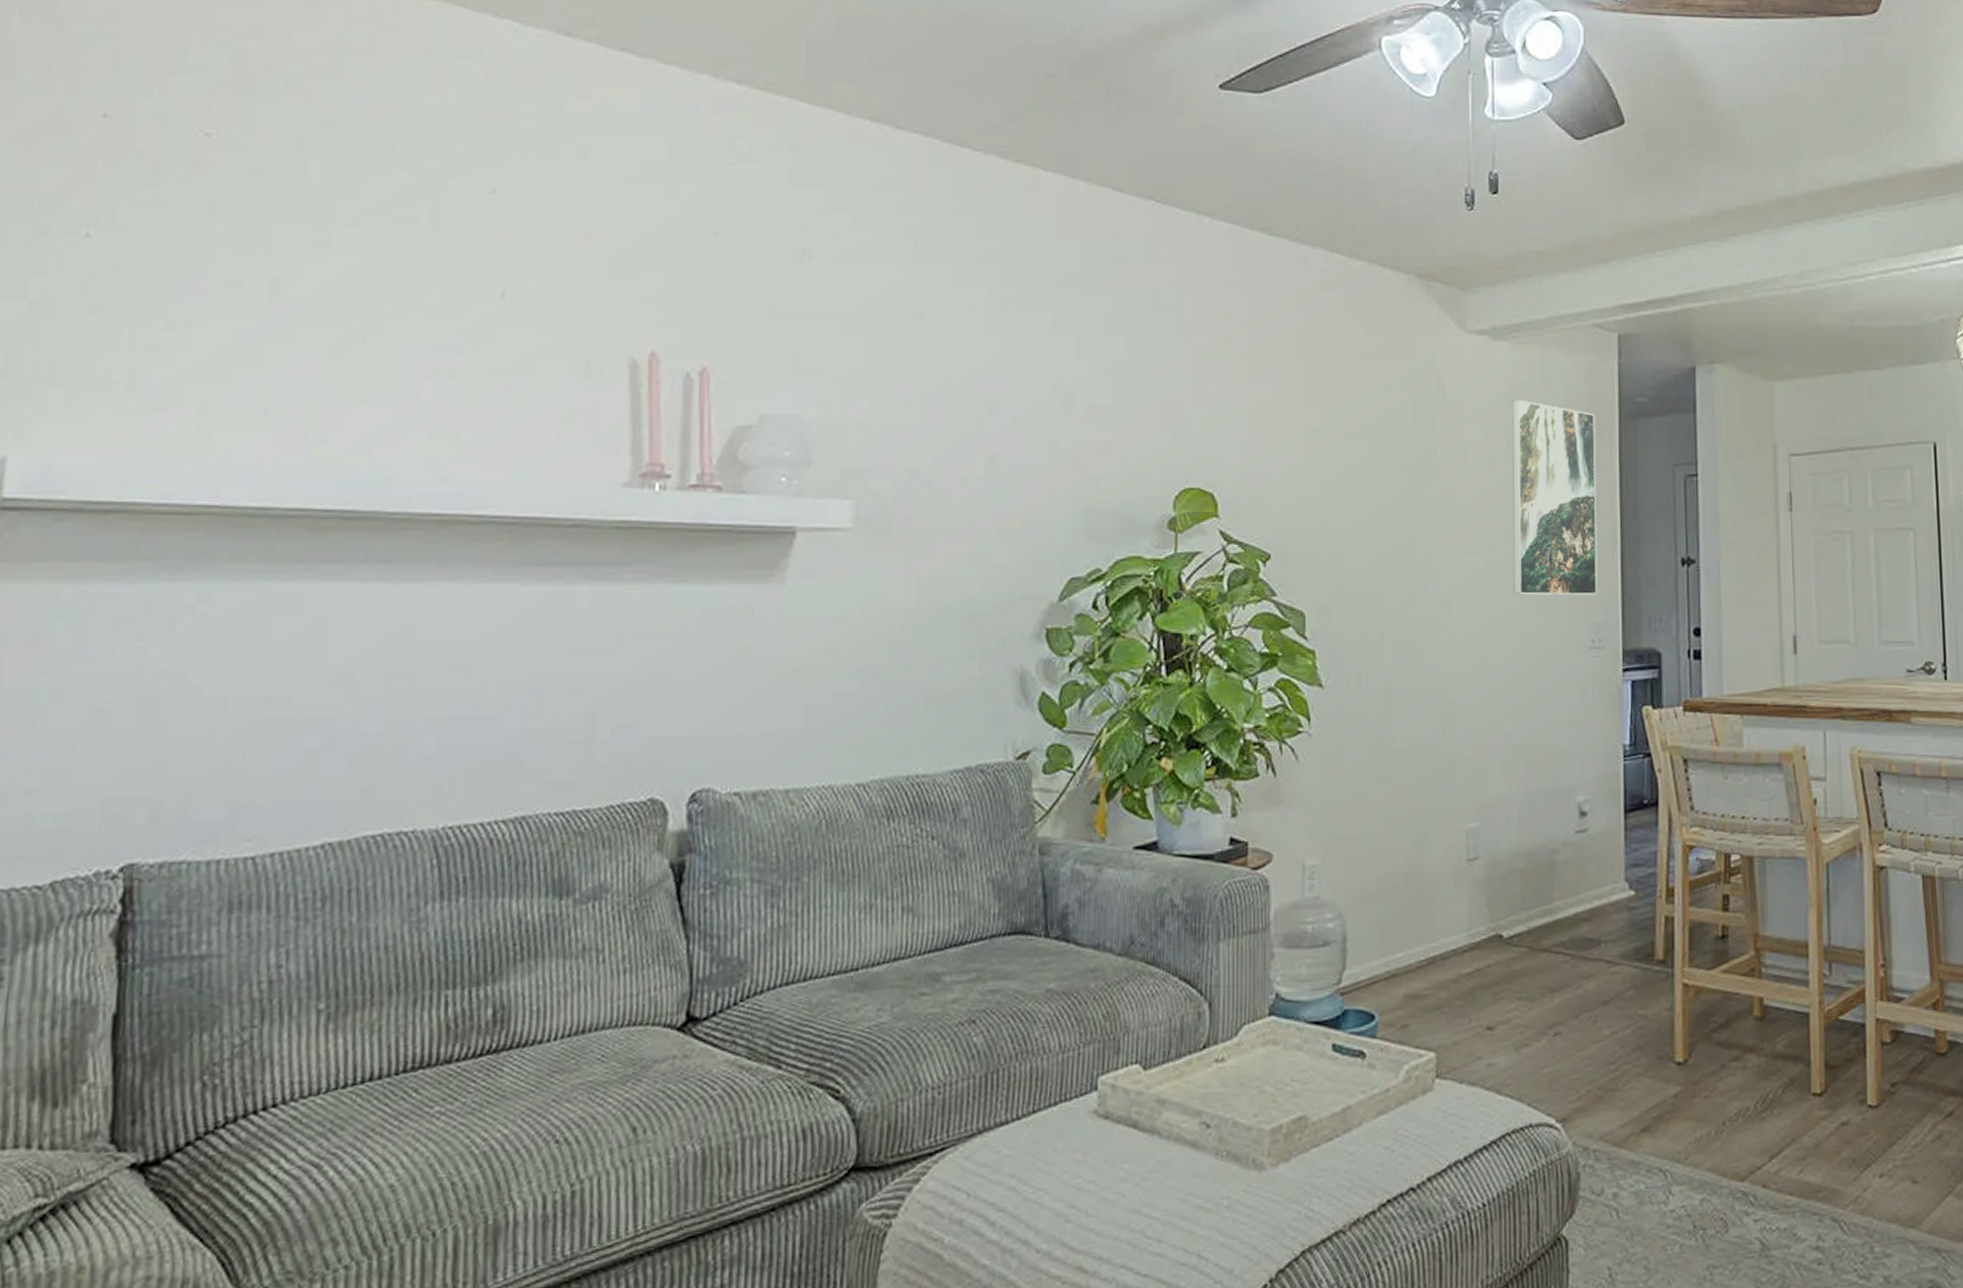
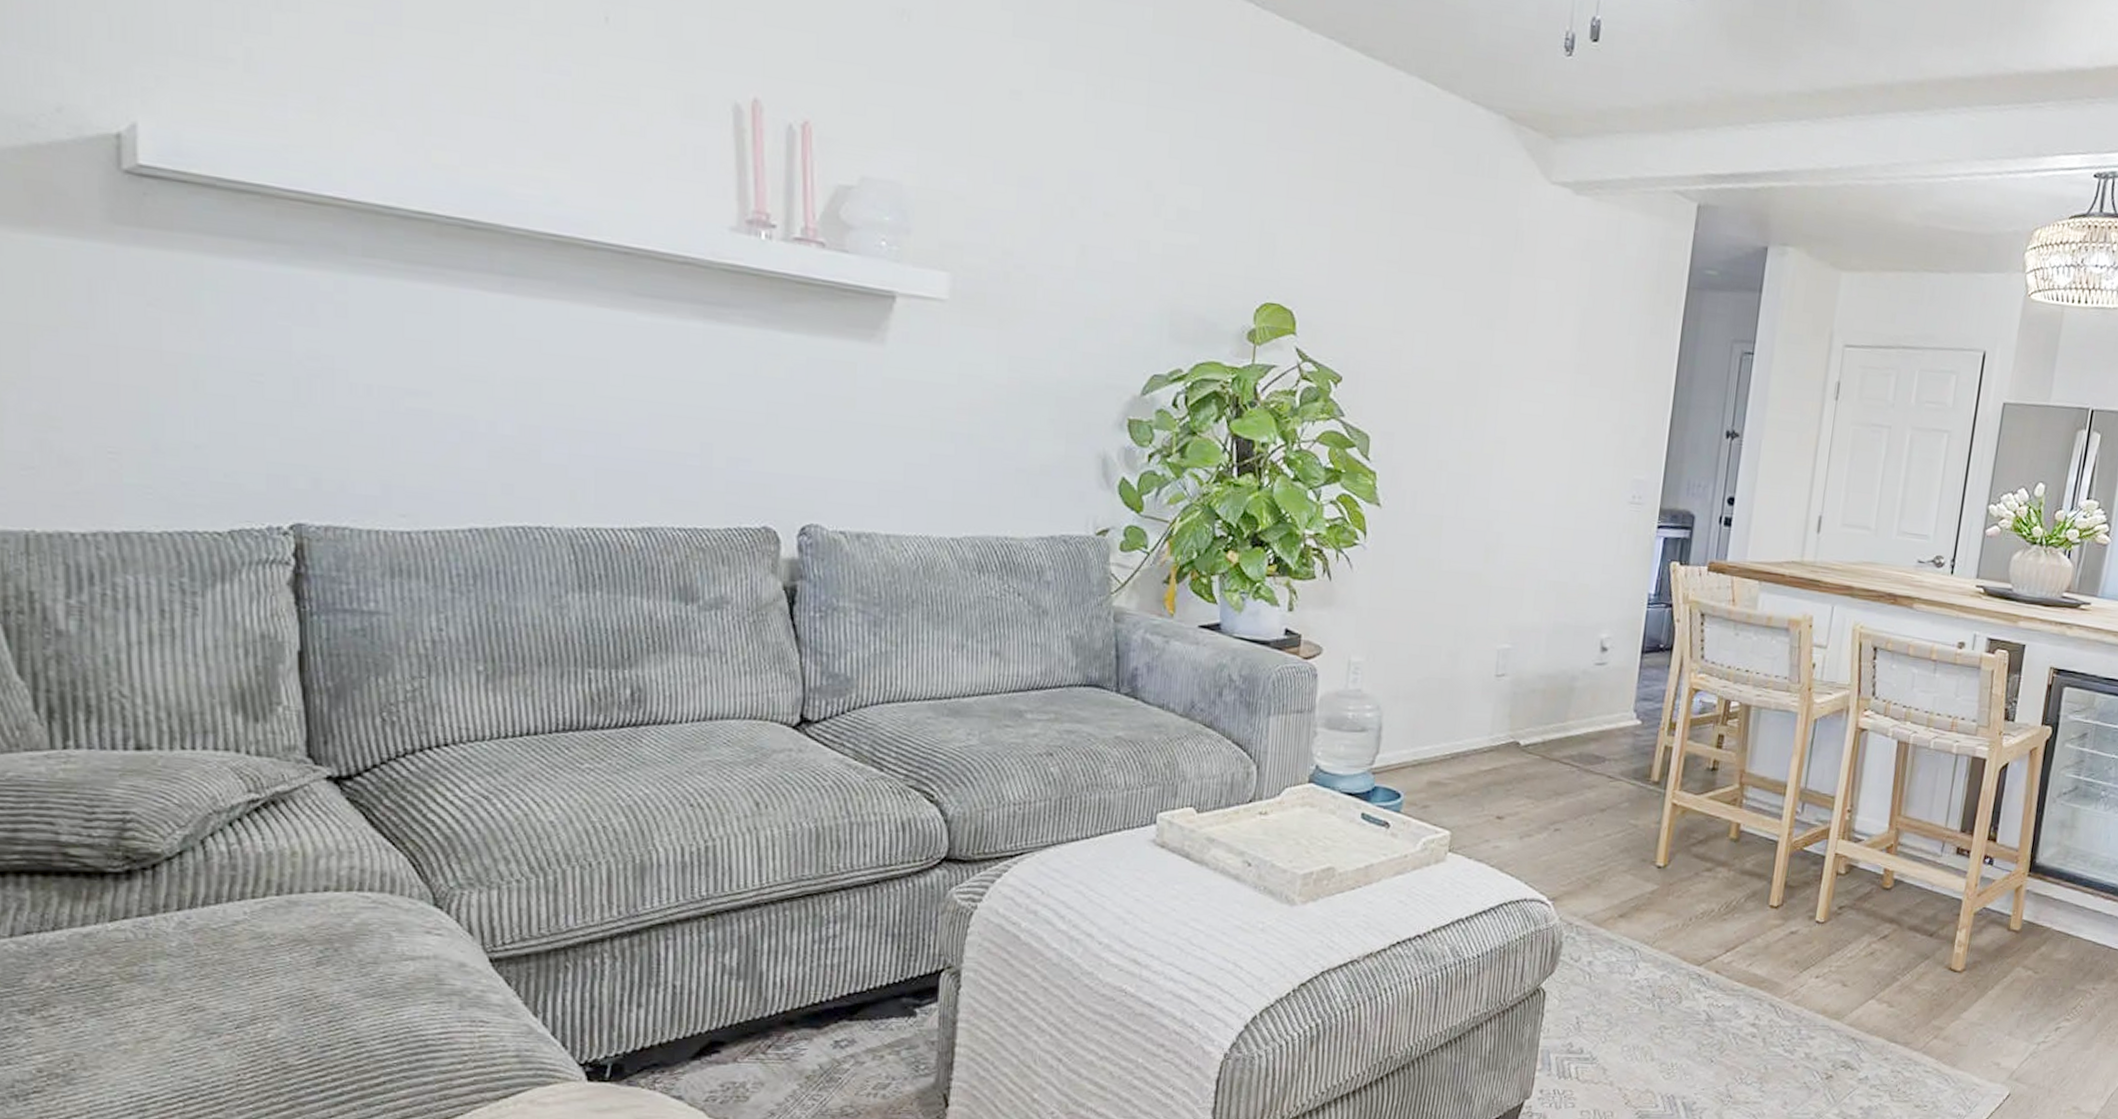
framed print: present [1512,399,1598,596] -> none [1565,257,1665,455]

